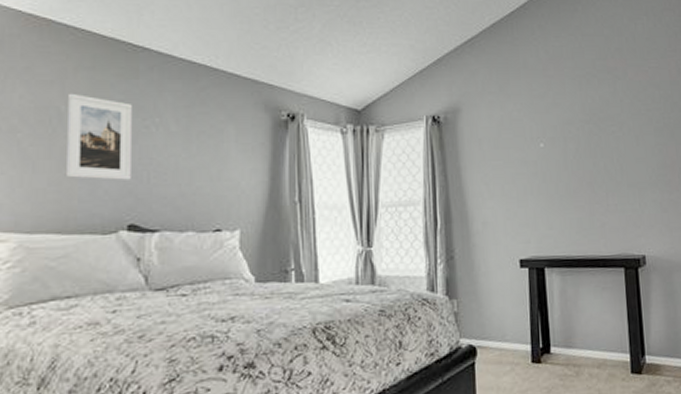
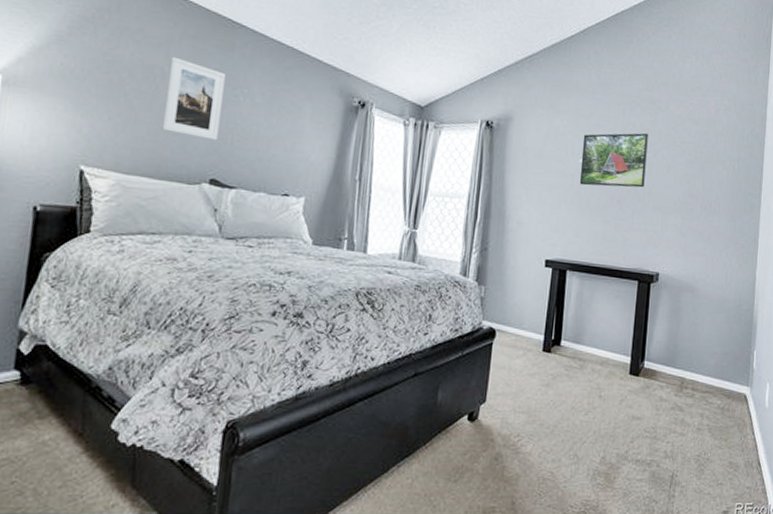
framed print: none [540,105,614,172] -> present [579,133,648,188]

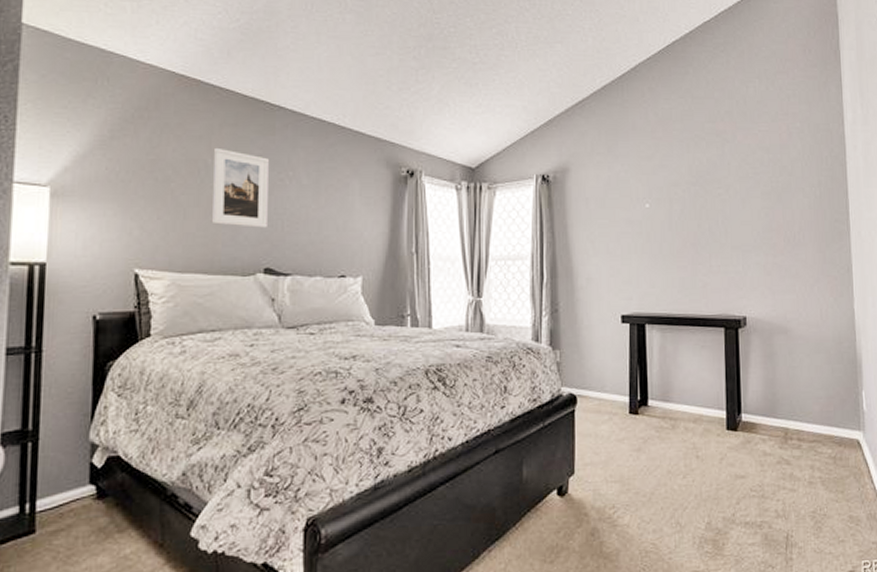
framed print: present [579,133,648,188] -> none [647,168,719,232]

